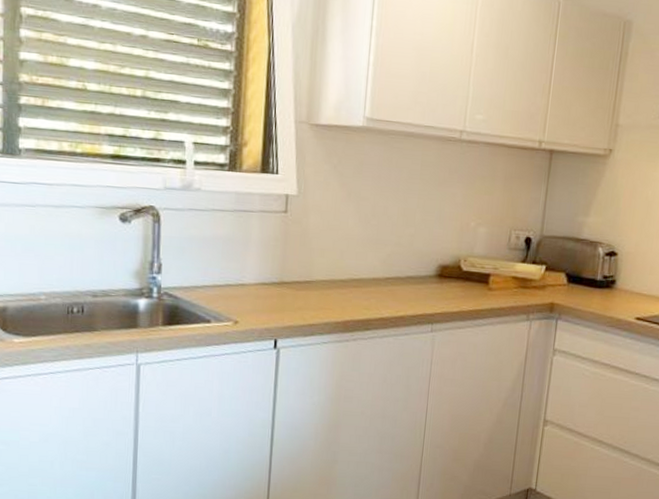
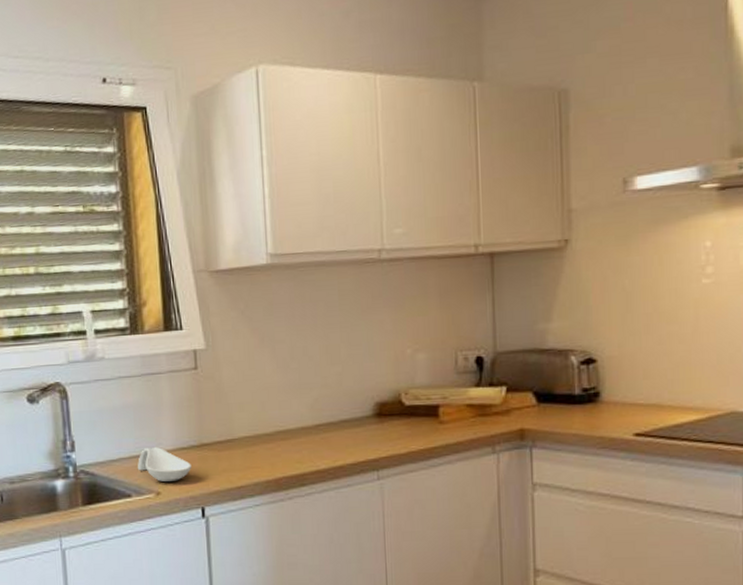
spoon rest: none [220,279,270,313] -> present [138,446,192,482]

